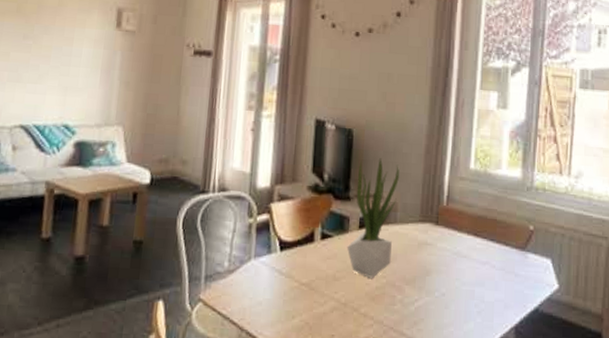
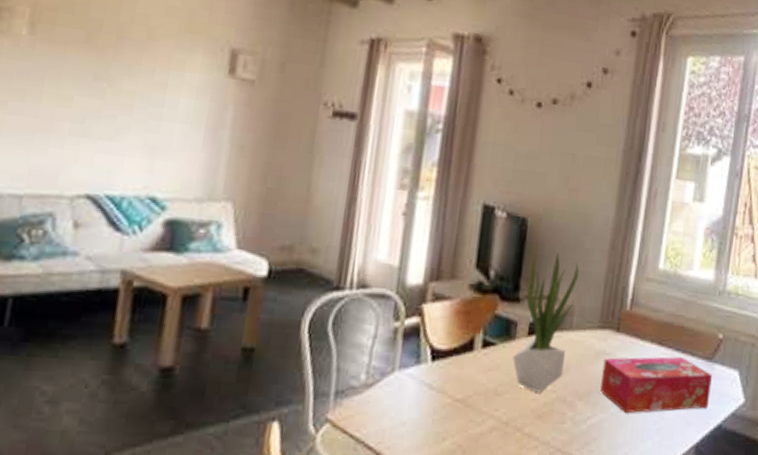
tissue box: none [425,246,526,297] -> present [600,357,712,413]

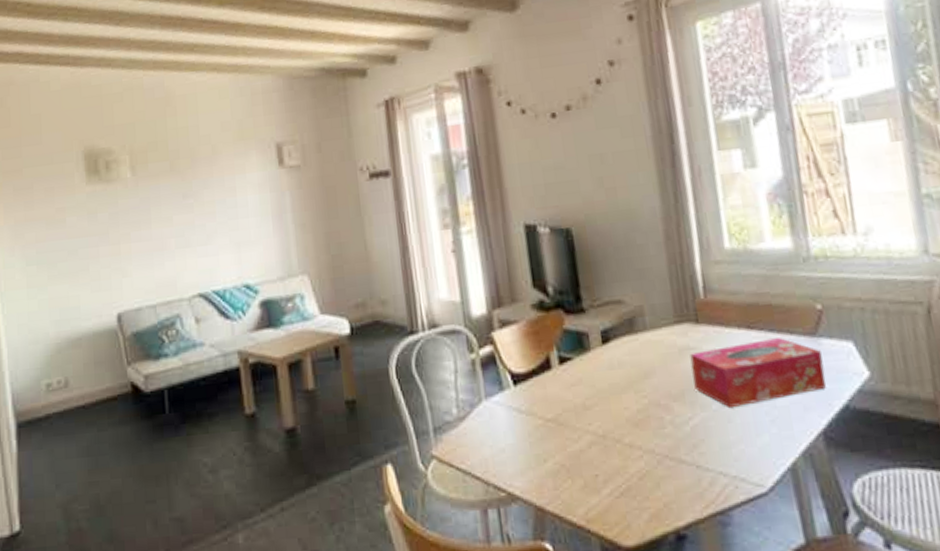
potted plant: present [512,253,579,393] -> none [587,256,650,401]

